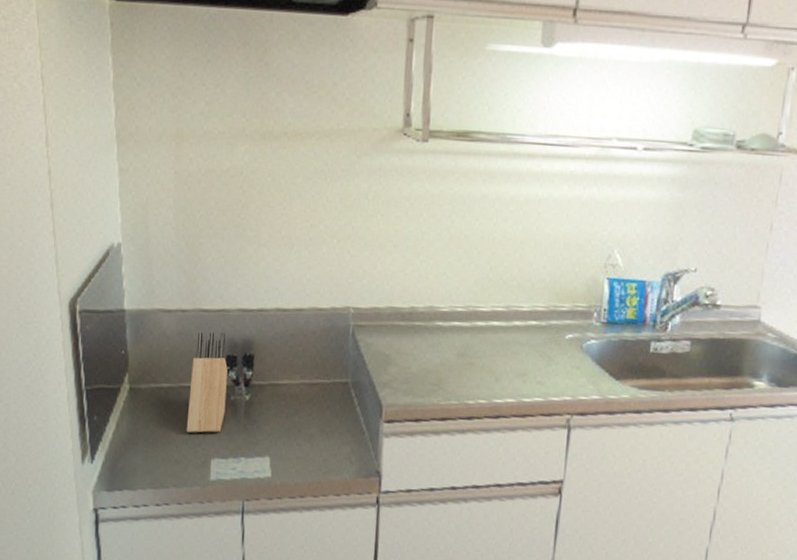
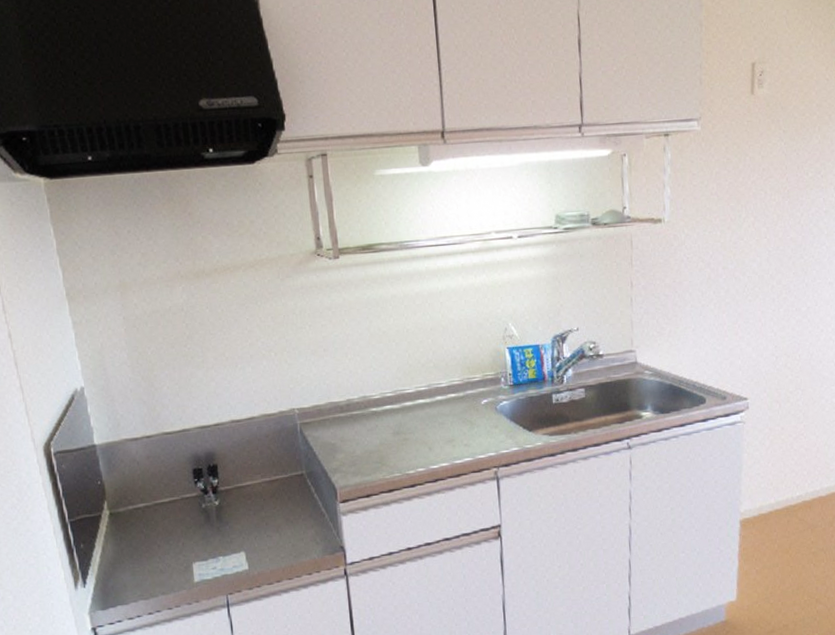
knife block: present [186,332,228,433] -> none [162,449,199,544]

